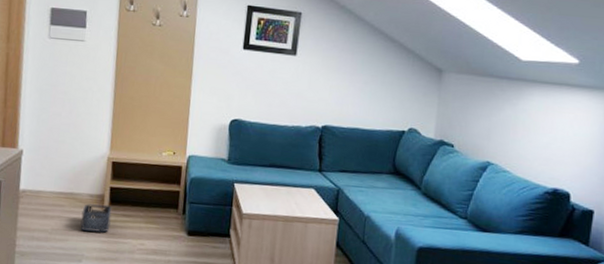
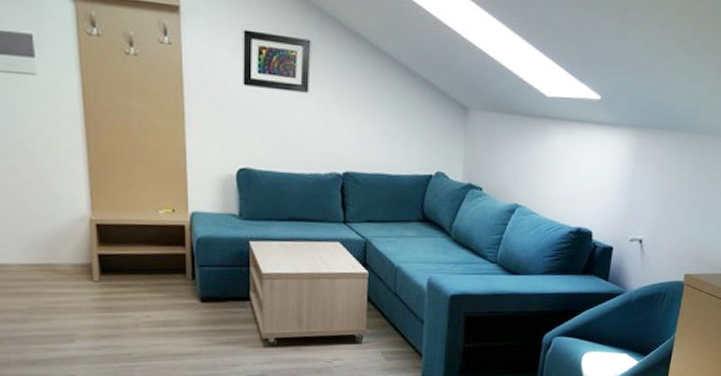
storage bin: present [80,203,112,233] -> none [65,274,105,308]

